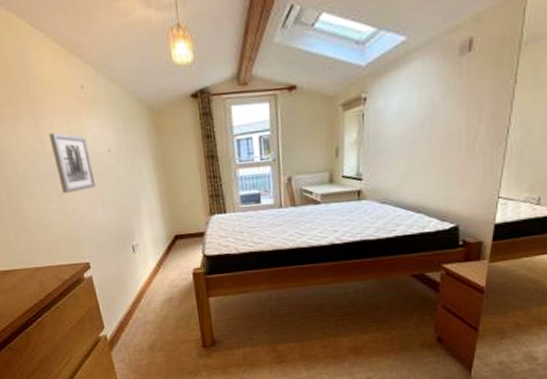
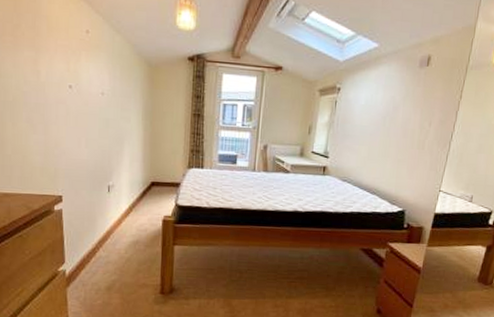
wall art: present [48,133,97,194] -> none [46,68,84,127]

